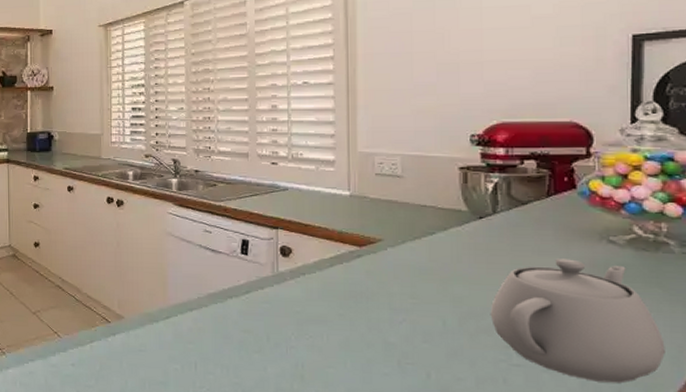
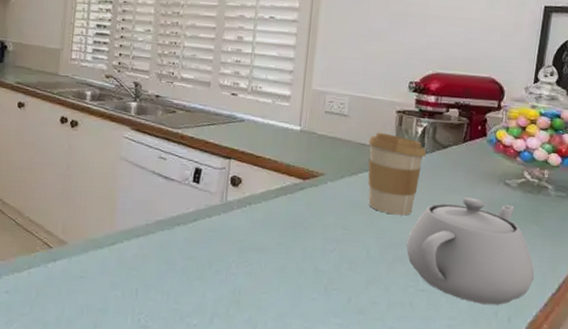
coffee cup: none [429,192,502,282] -> present [368,133,427,216]

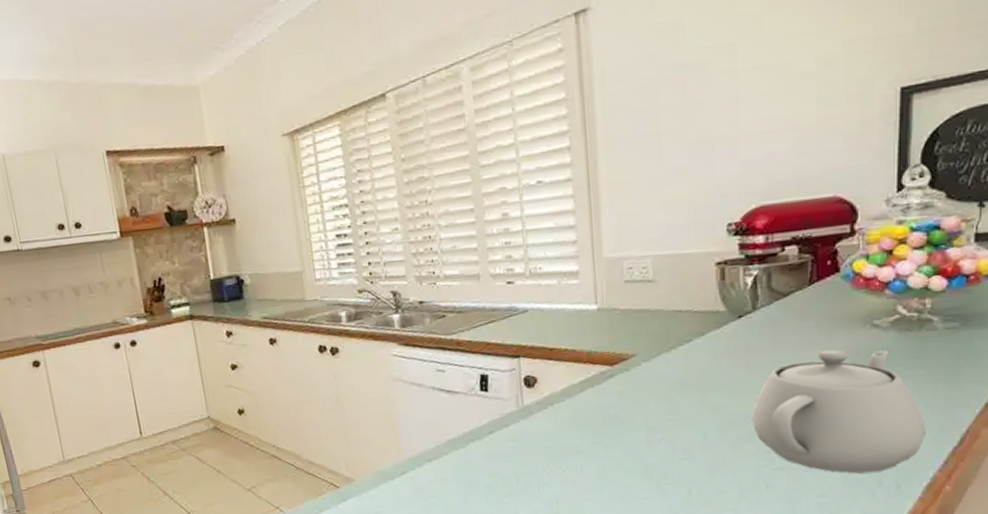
coffee cup: present [368,133,427,216] -> none [685,292,762,388]

